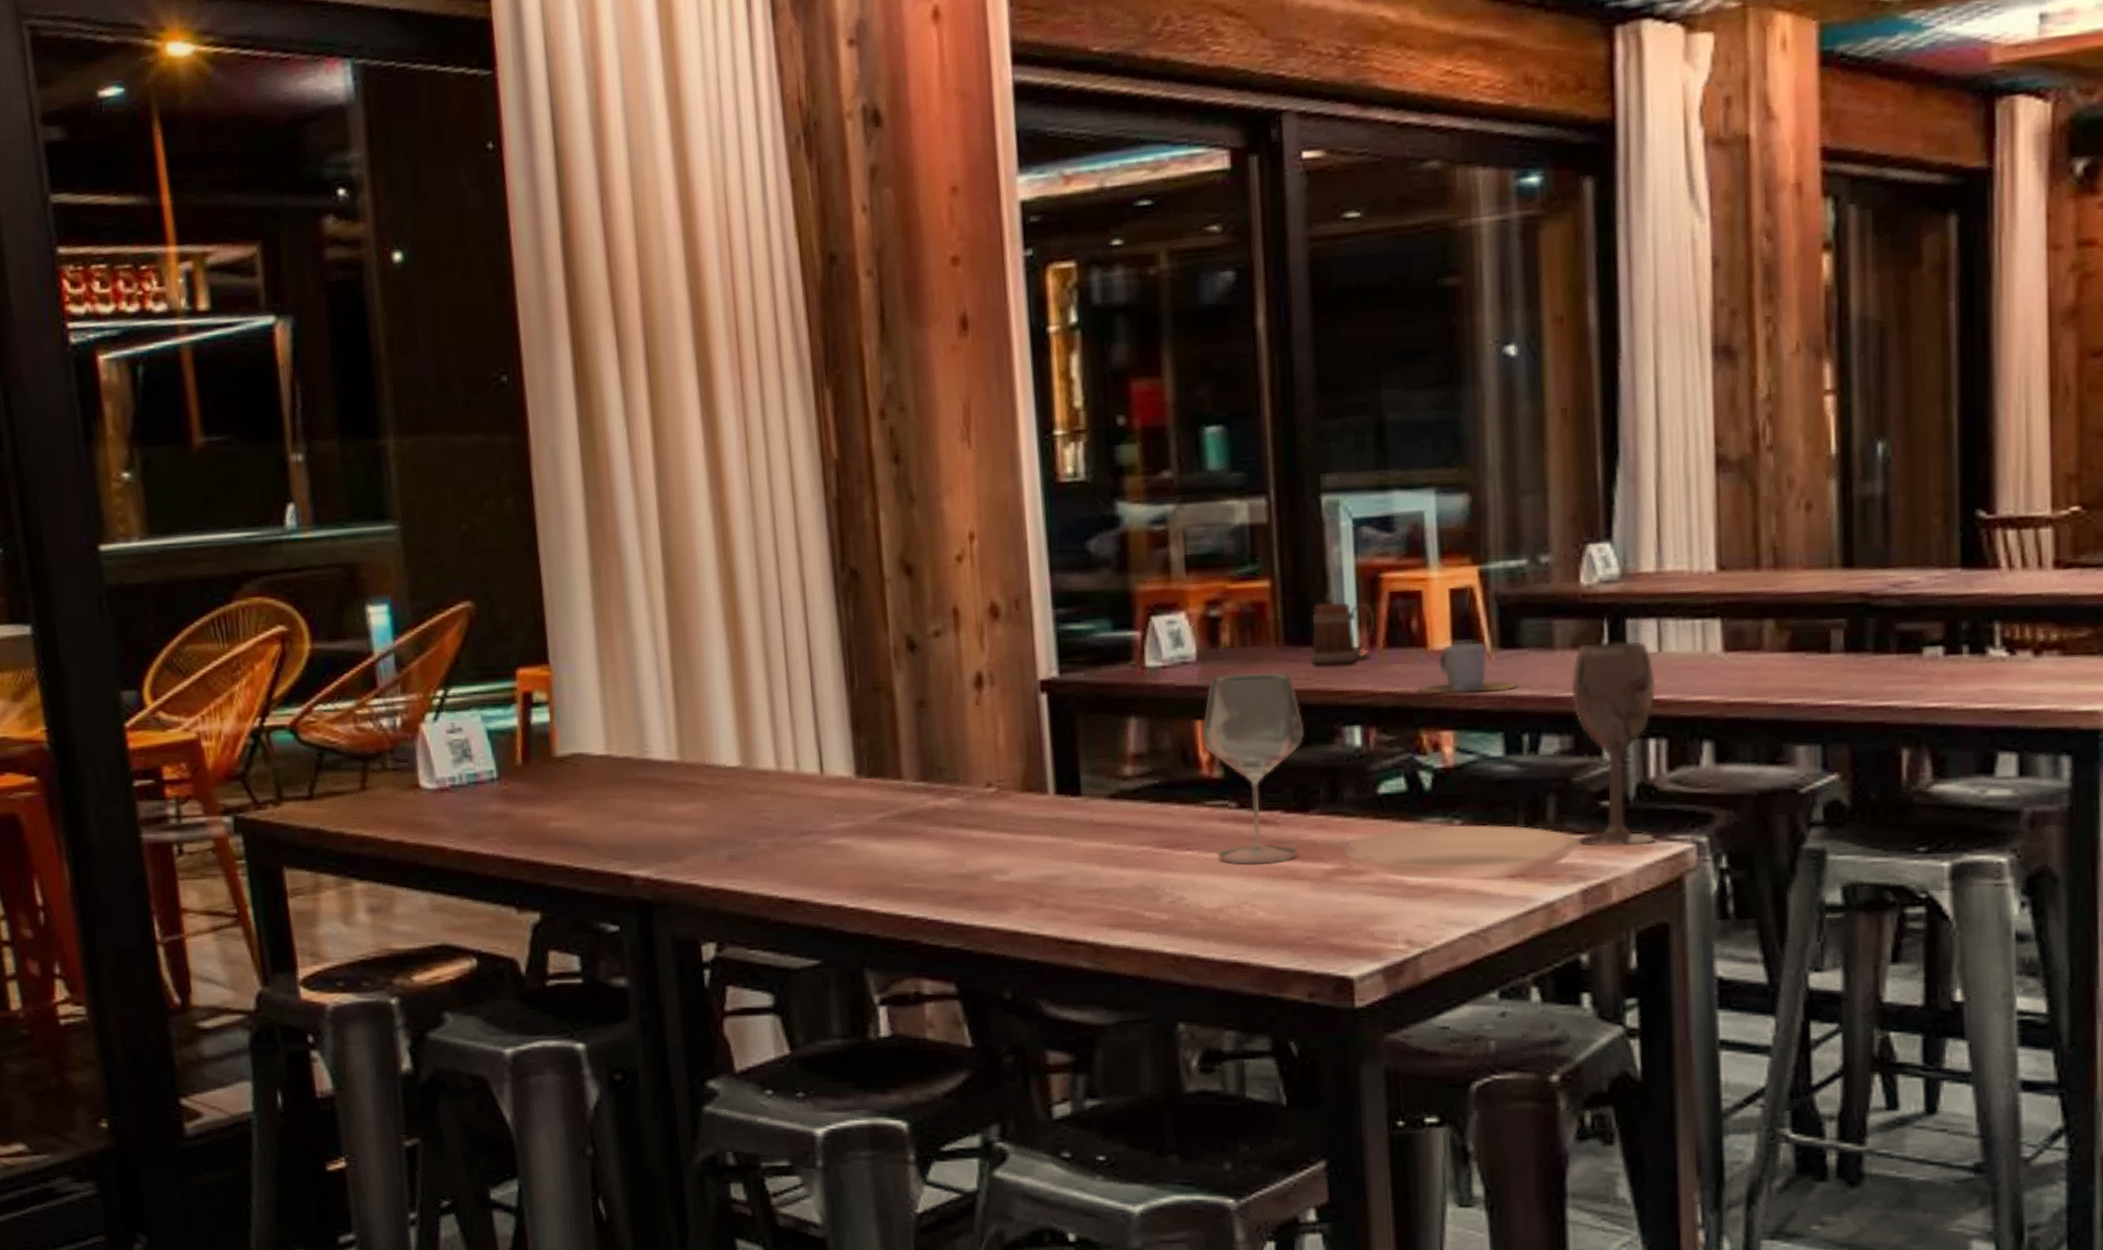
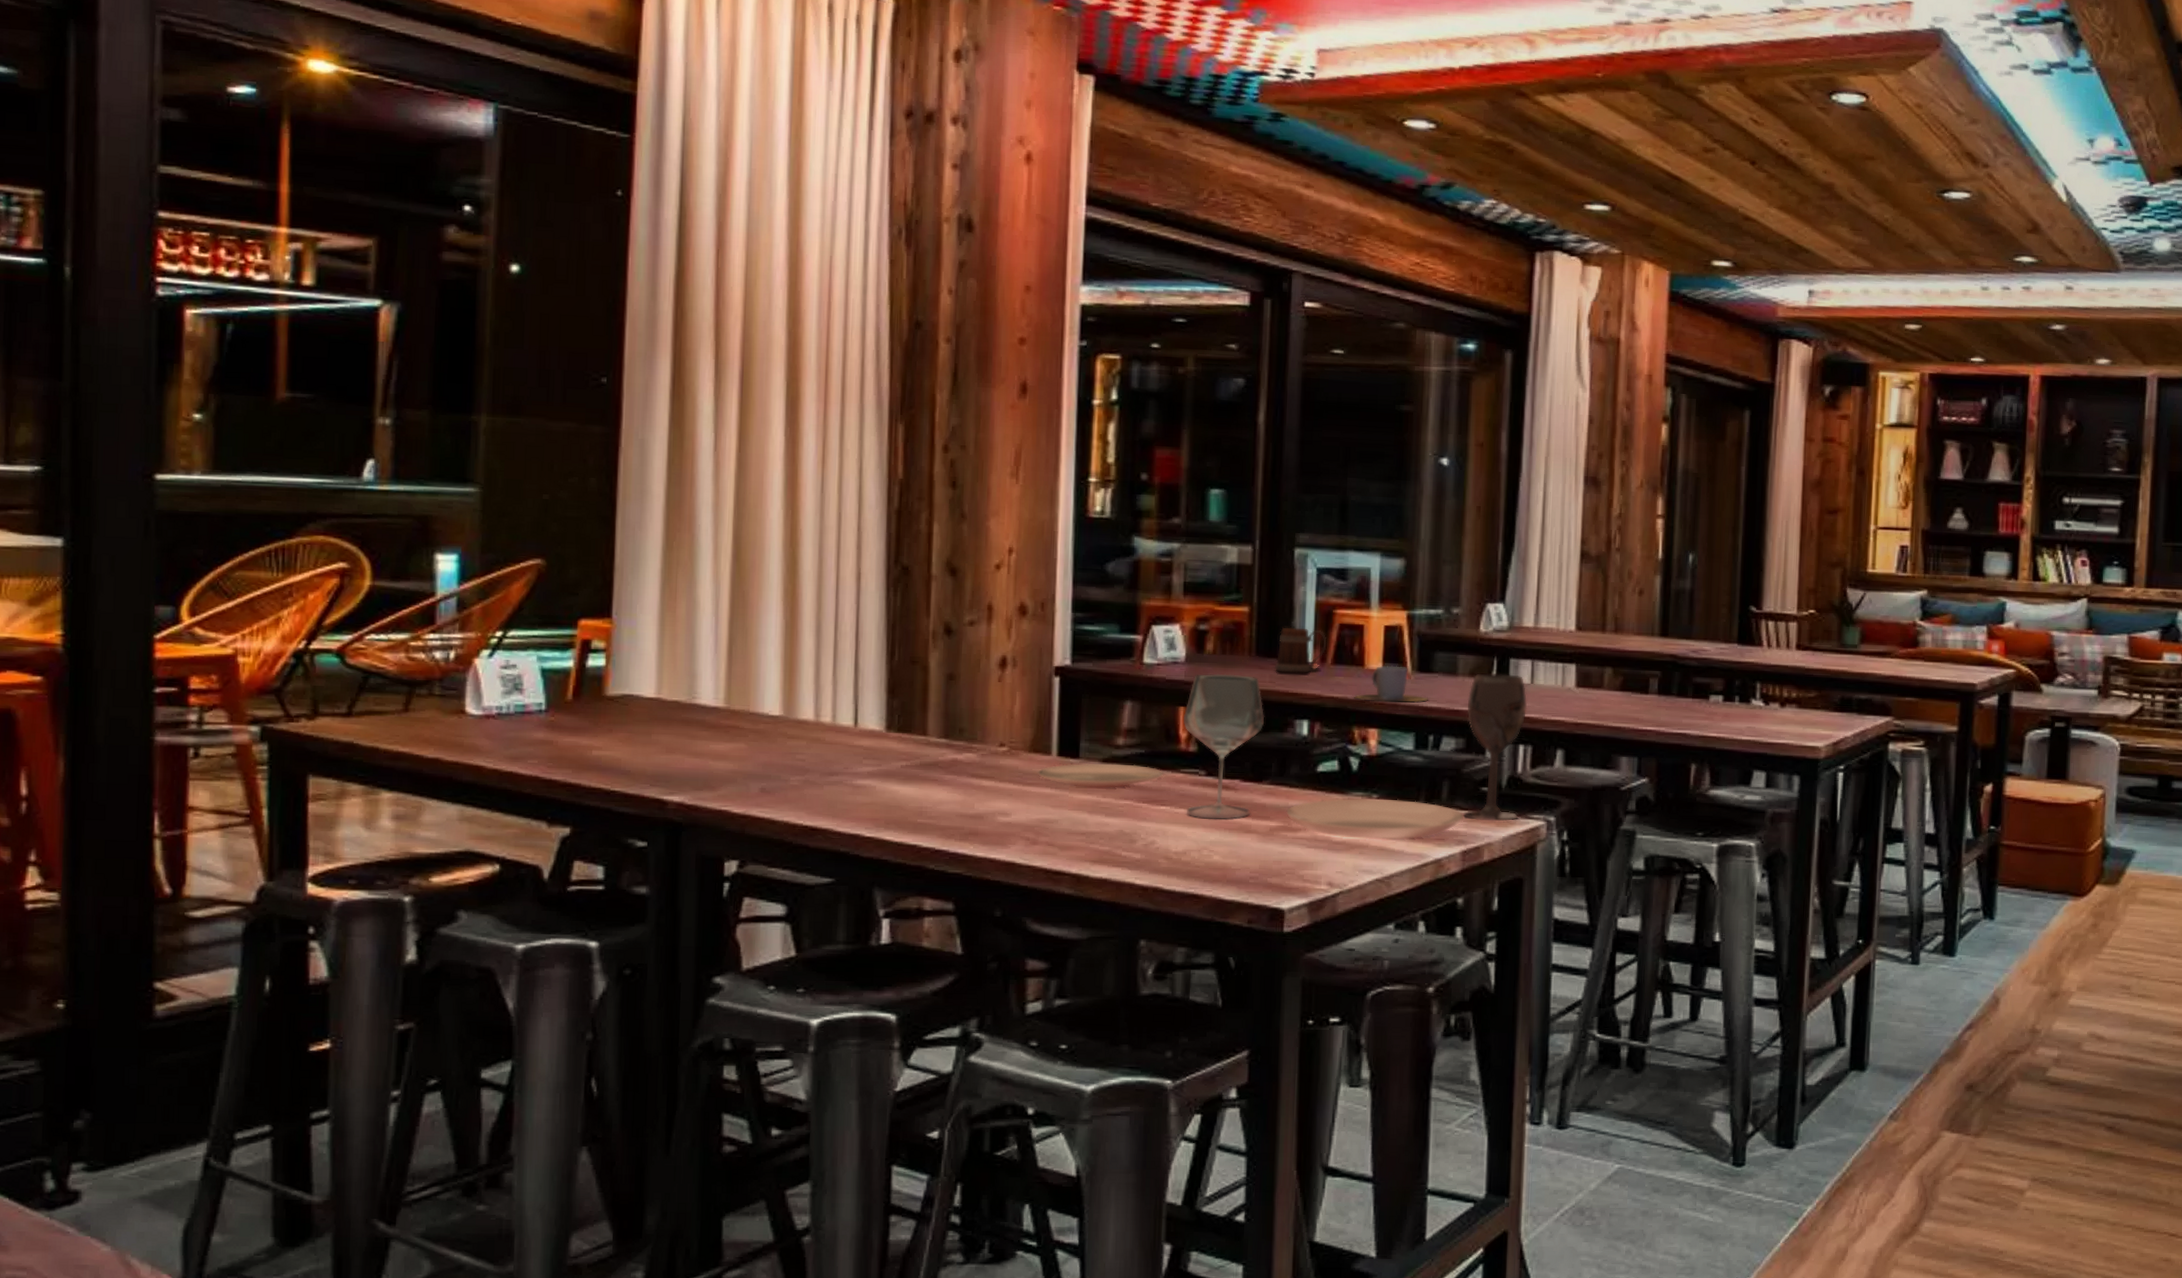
plate: none [1033,799,1185,832] -> present [1037,763,1163,788]

